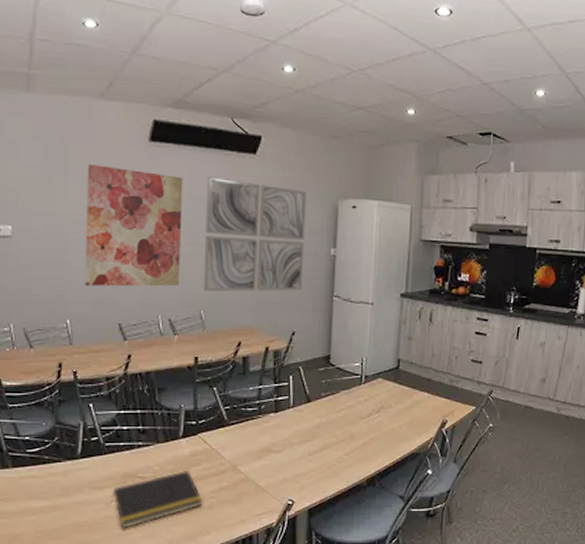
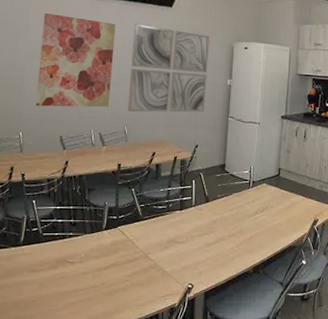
notepad: present [111,469,203,528] -> none [45,256,119,305]

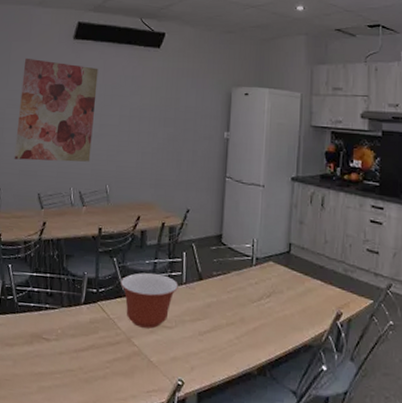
wall art: present [127,23,210,113] -> none [109,67,203,171]
mixing bowl: none [138,200,189,245] -> present [120,272,178,329]

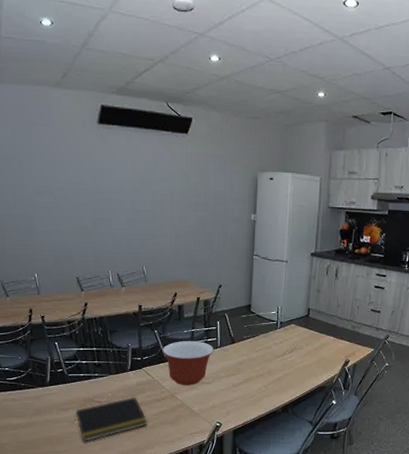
wall art: present [14,57,98,162] -> none [47,143,127,247]
notepad: none [19,336,99,388] -> present [74,396,148,441]

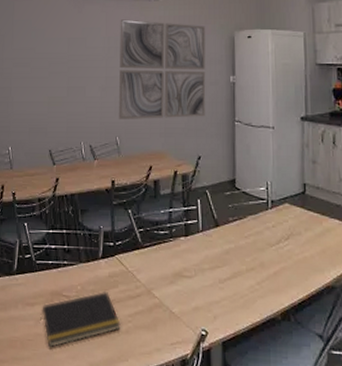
wall art: none [145,153,230,251] -> present [118,19,206,119]
mixing bowl: present [162,341,214,385] -> none [136,223,195,279]

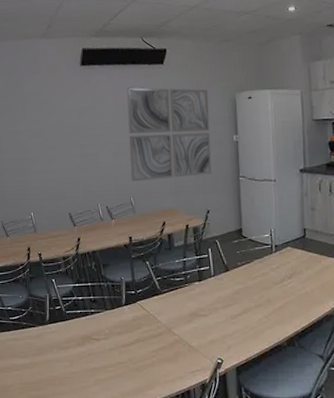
notepad: present [40,291,121,347] -> none [74,332,146,382]

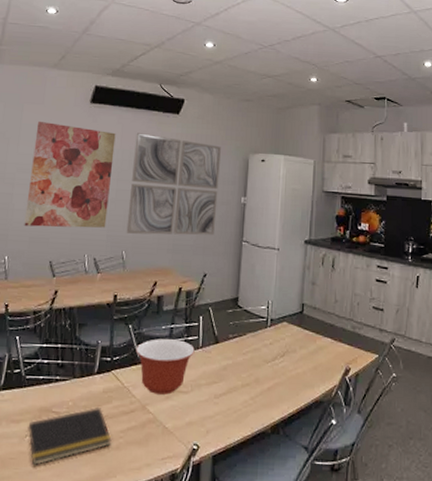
wall art: none [37,89,113,185] -> present [24,121,116,228]
notepad: none [74,332,146,382] -> present [25,406,112,465]
mixing bowl: none [155,271,208,319] -> present [135,339,195,395]

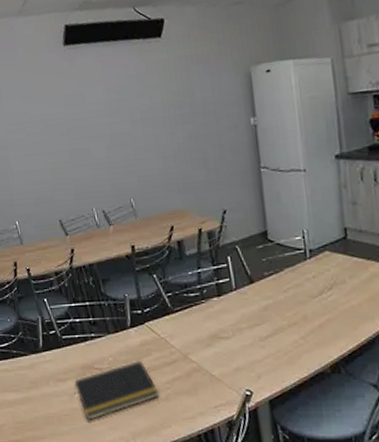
wall art: present [24,121,116,228] -> none [15,73,108,188]
wall art: present [126,133,221,236] -> none [119,64,226,179]
mixing bowl: present [135,339,195,395] -> none [165,284,229,342]

